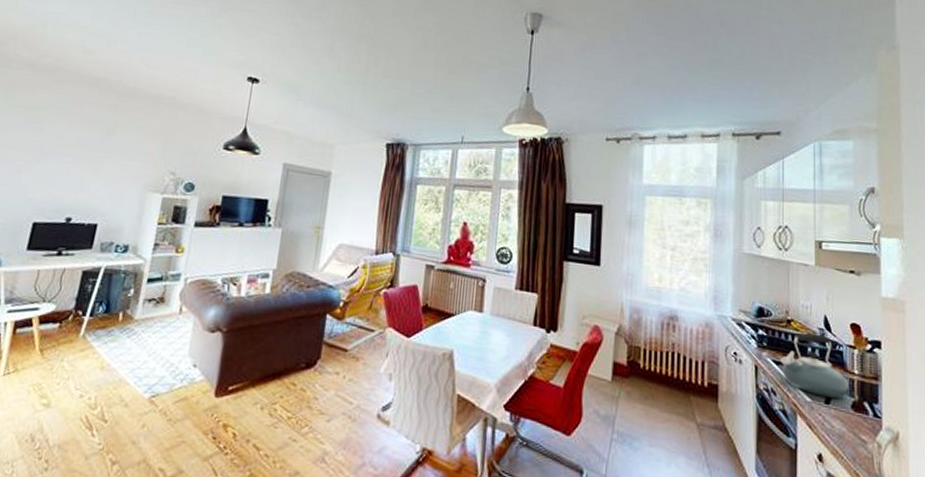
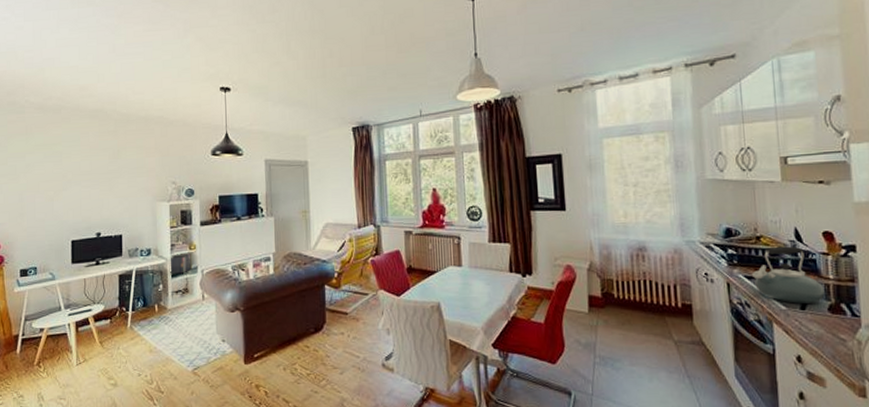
books: none [146,254,178,280] -> present [170,252,193,274]

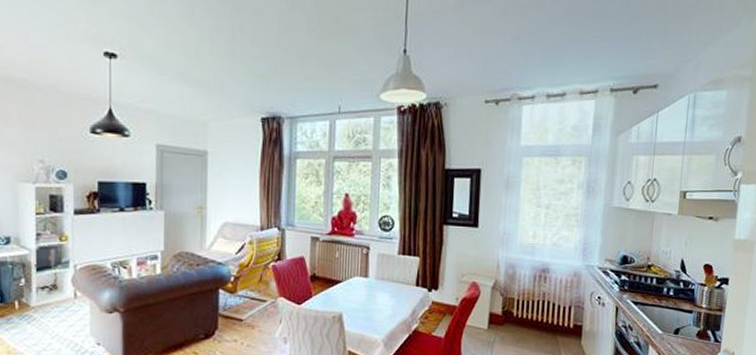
kettle: present [751,246,825,305] -> none [638,275,697,330]

